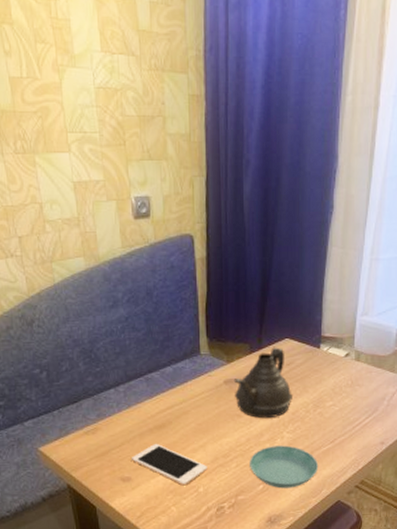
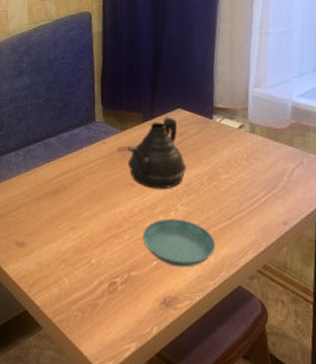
cell phone: present [132,444,207,486] -> none [27,209,100,256]

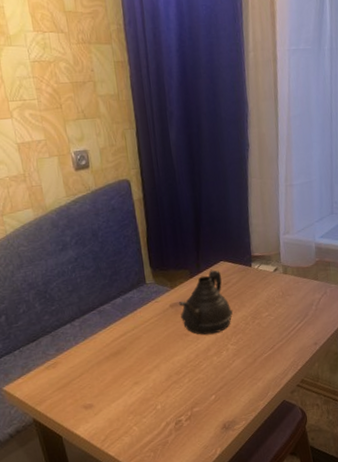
saucer: present [143,218,216,267] -> none [200,356,263,397]

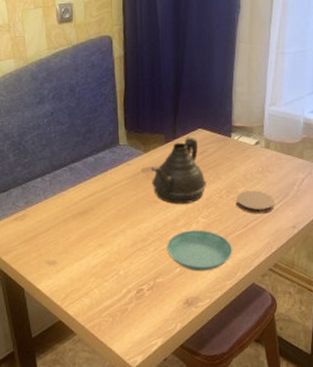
saucer: none [200,356,263,397] -> present [167,230,233,272]
coaster: none [261,313,297,336] -> present [235,190,275,214]

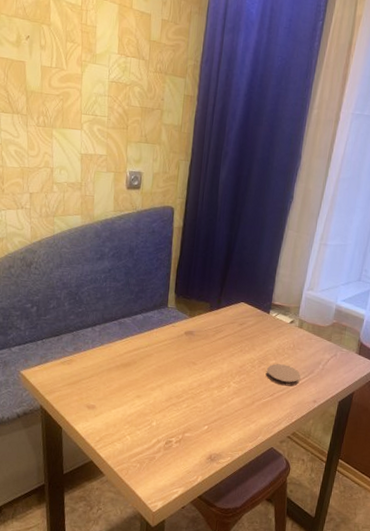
teapot: present [150,137,206,205] -> none [193,308,242,369]
saucer: present [167,230,233,272] -> none [198,392,258,432]

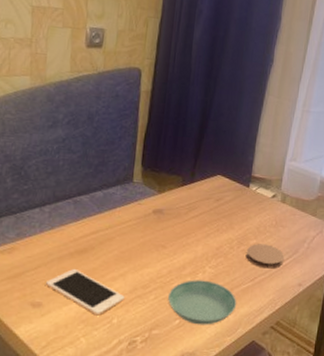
cell phone: none [98,379,162,419] -> present [46,269,125,316]
saucer: none [198,392,258,432] -> present [168,280,237,325]

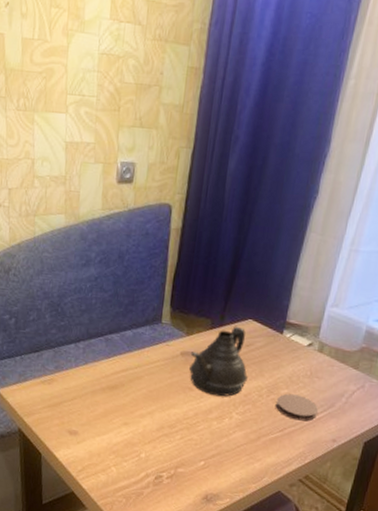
cell phone: present [46,269,125,316] -> none [81,403,152,449]
teapot: none [162,182,219,252] -> present [189,326,248,397]
saucer: present [168,280,237,325] -> none [194,424,264,470]

